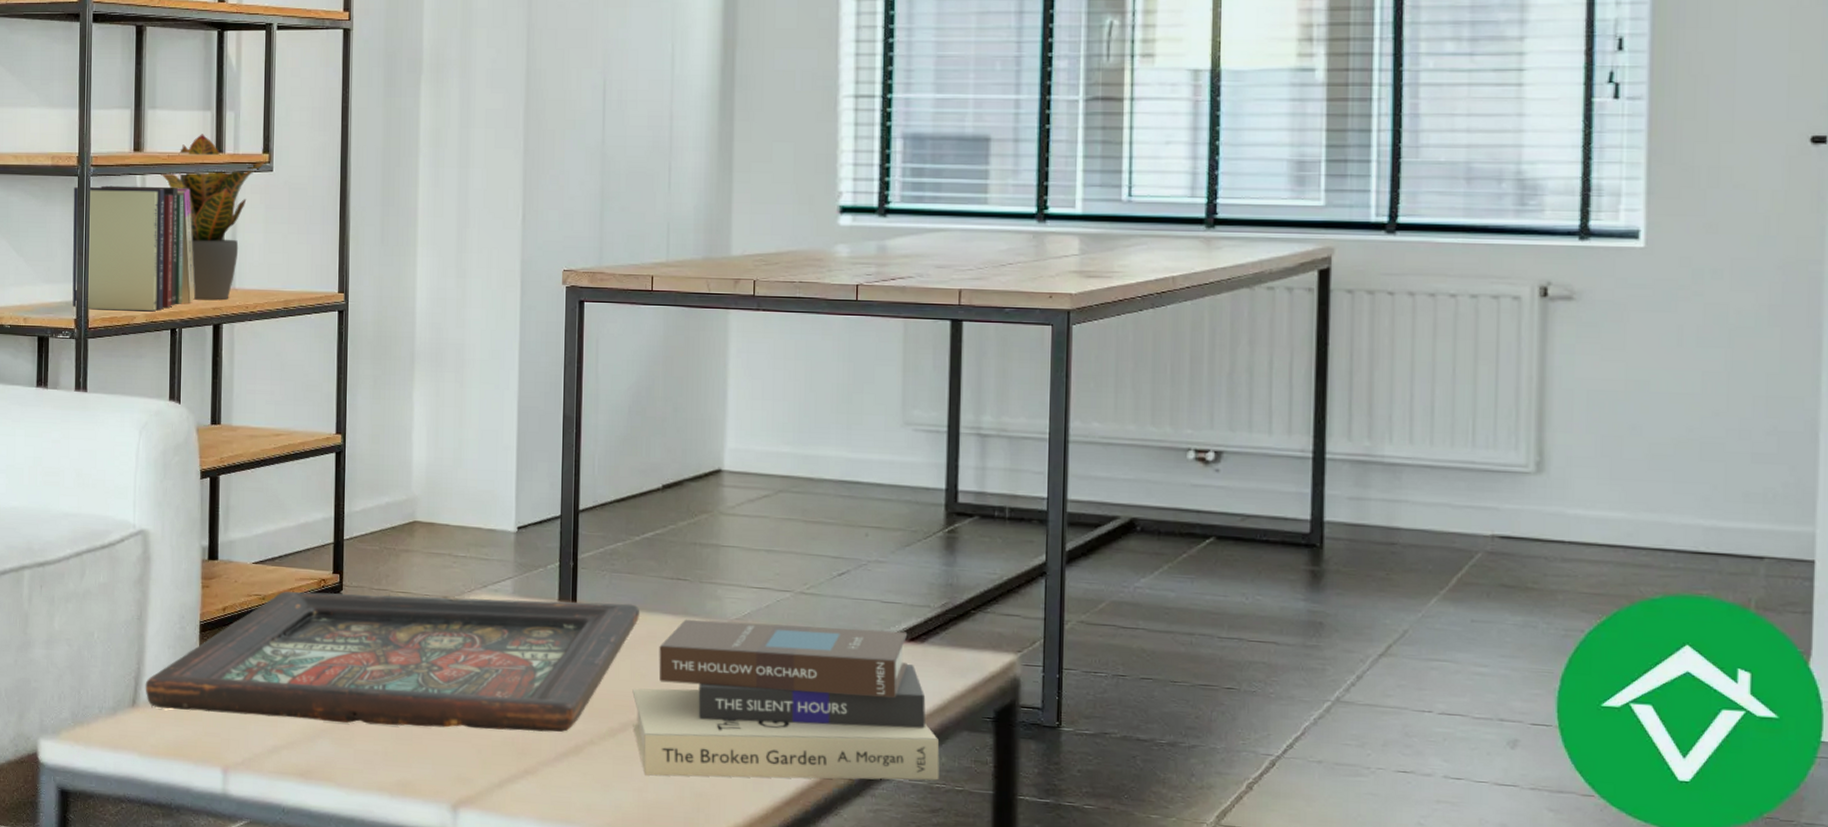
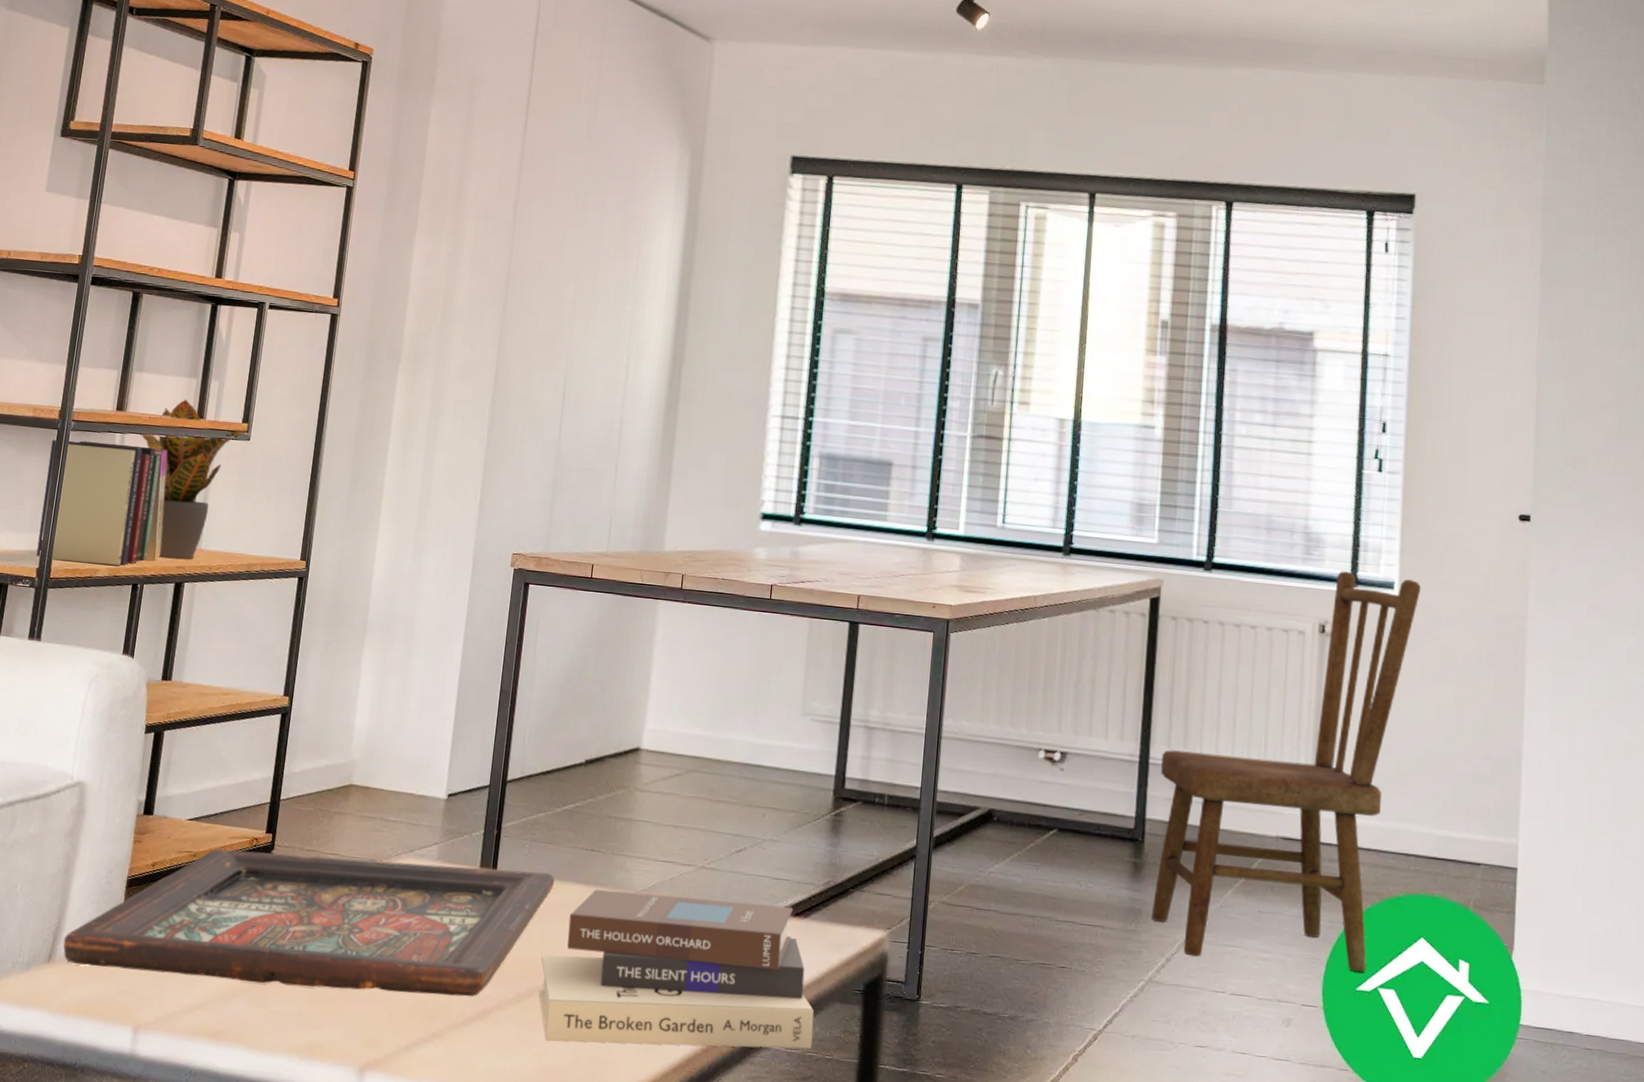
dining chair: none [1335,221,1677,686] -> present [1151,571,1422,972]

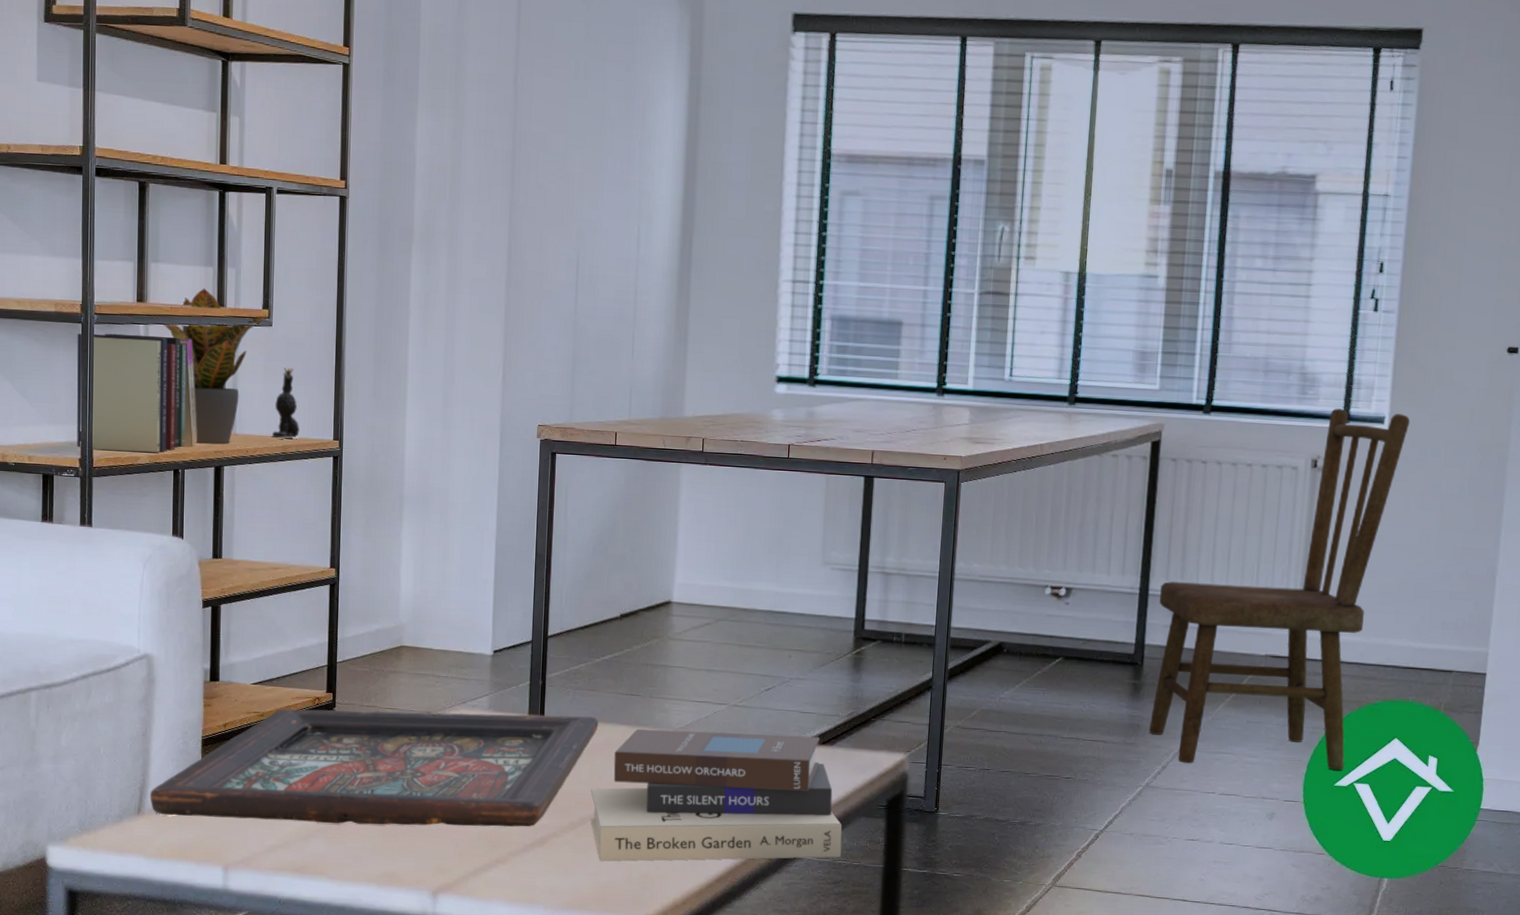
decorative figurine: none [237,483,267,557] -> present [271,368,300,439]

